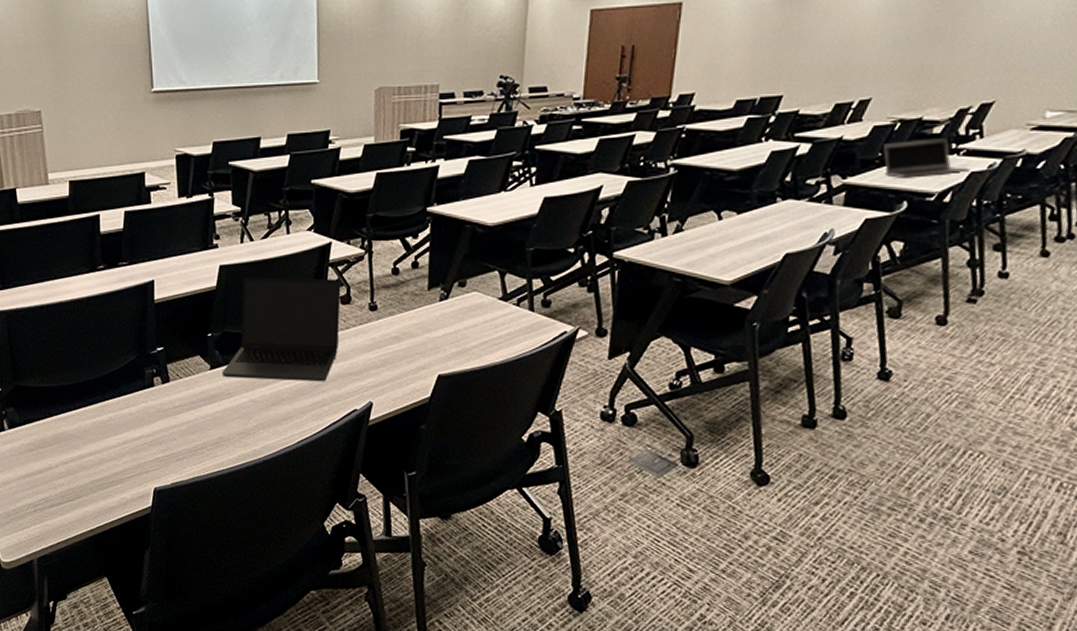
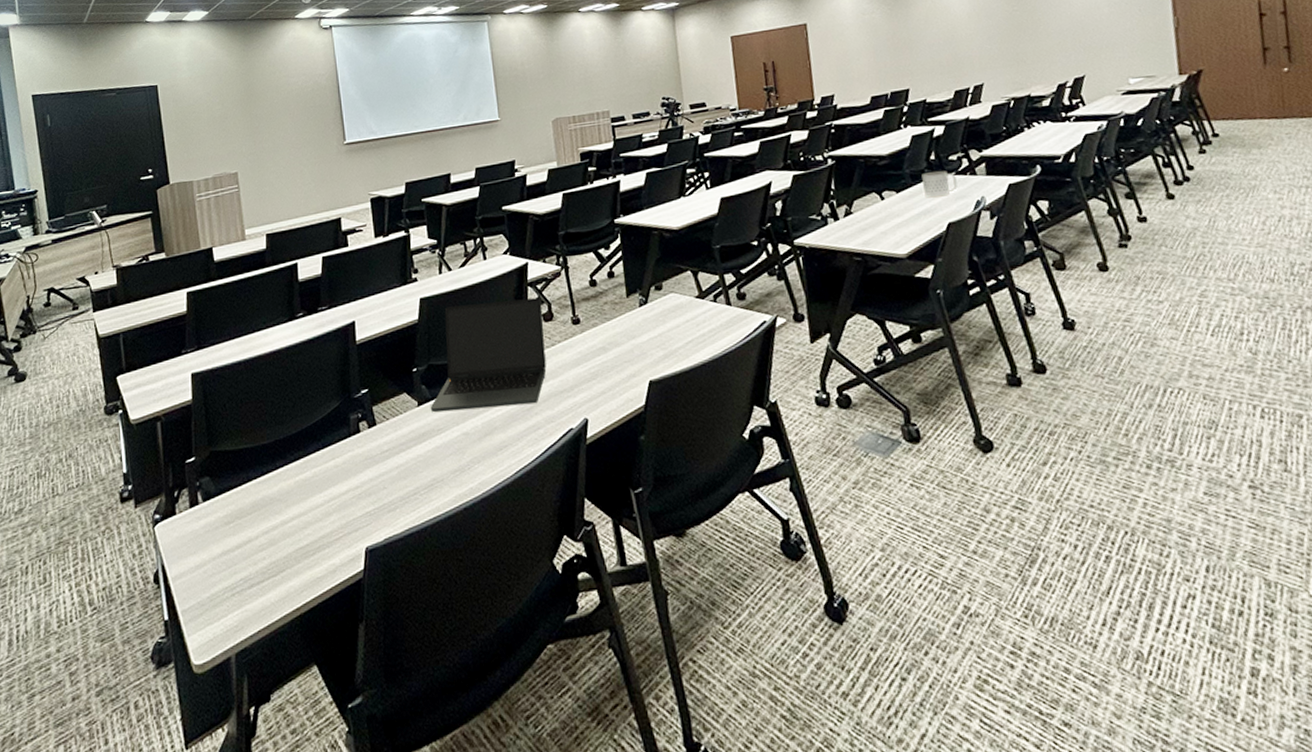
mug: none [768,195,808,226] -> present [921,171,958,199]
laptop: present [883,137,969,178] -> none [1005,108,1083,146]

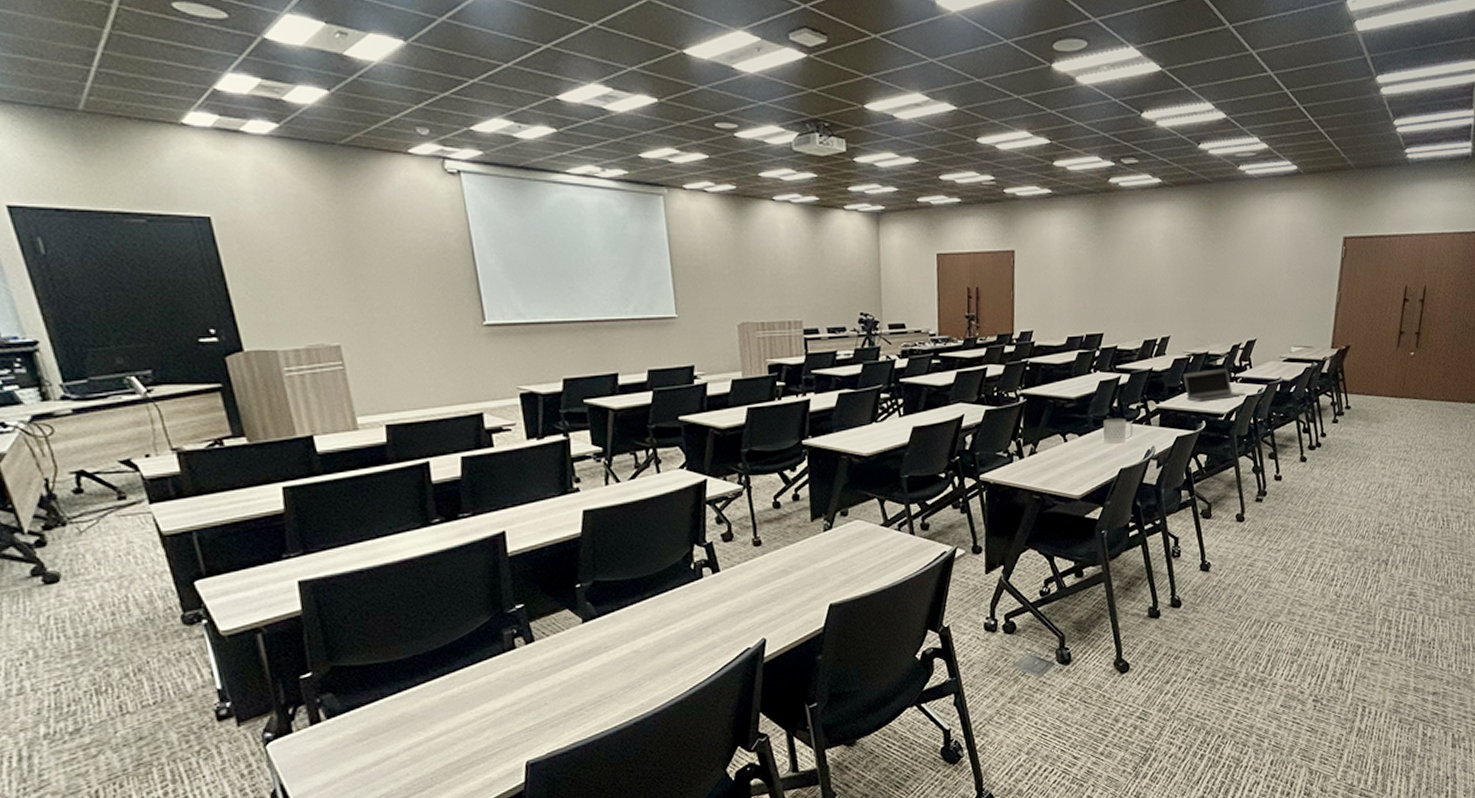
laptop: present [430,298,547,413] -> none [596,517,725,630]
laptop: none [1005,108,1083,146] -> present [1183,367,1245,402]

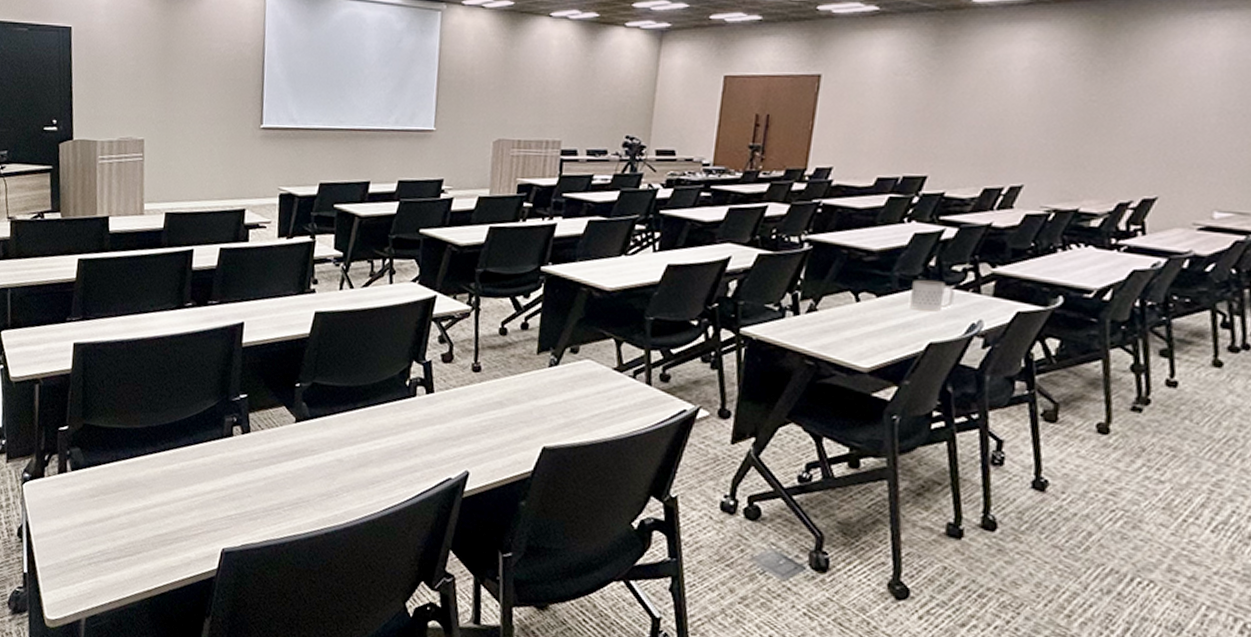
laptop: present [1183,367,1245,402] -> none [1036,231,1131,272]

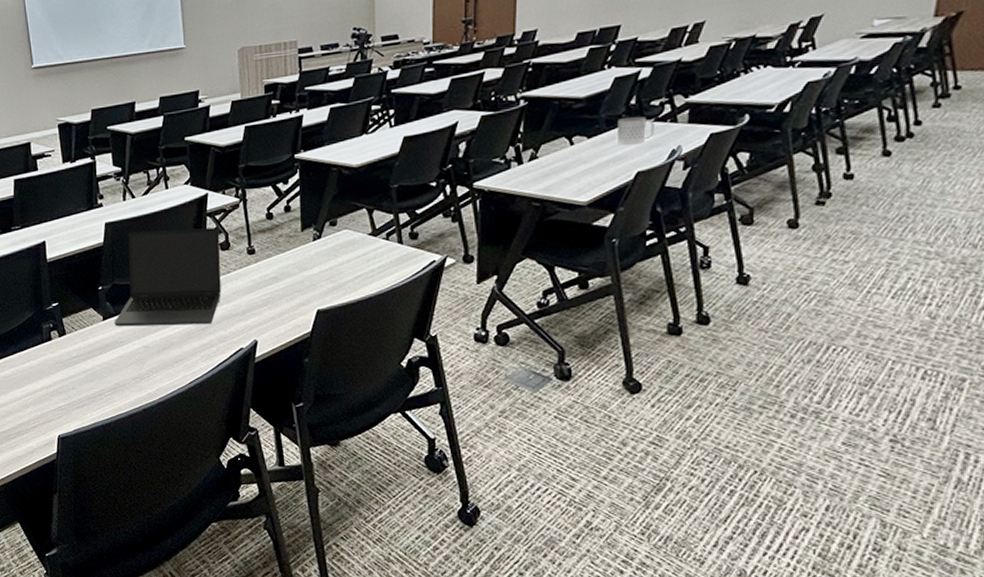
laptop: none [307,326,444,444] -> present [114,227,221,327]

